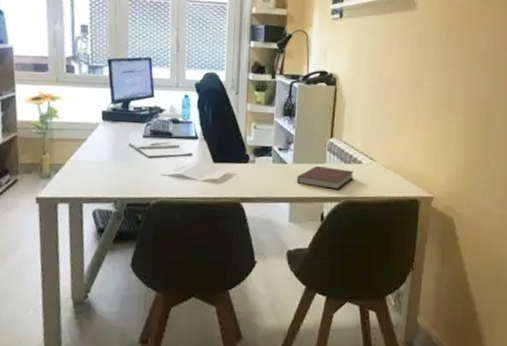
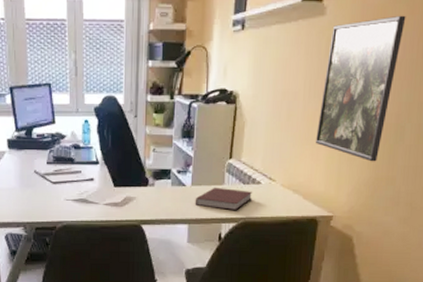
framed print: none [413,13,488,145] -> present [316,15,406,162]

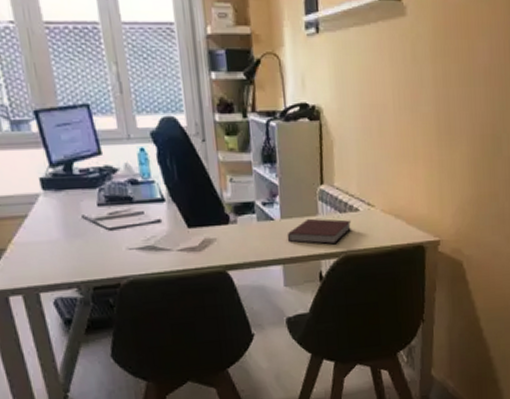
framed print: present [316,15,406,162] -> none [412,15,489,178]

